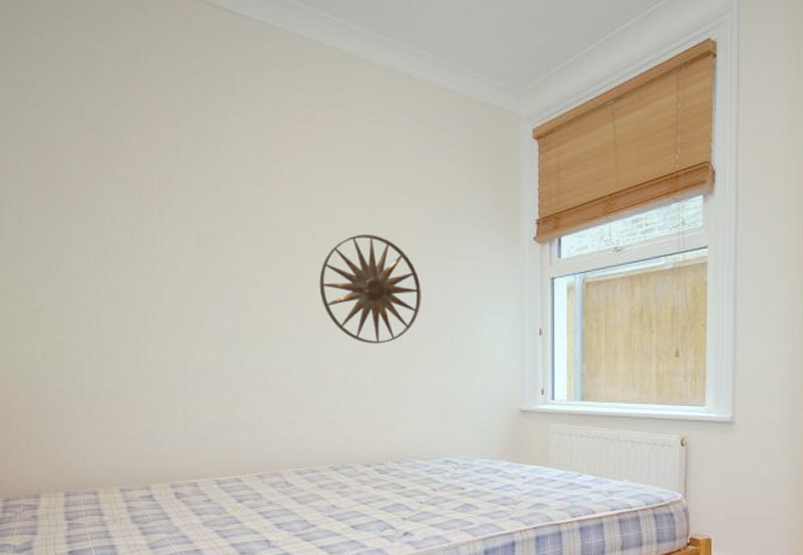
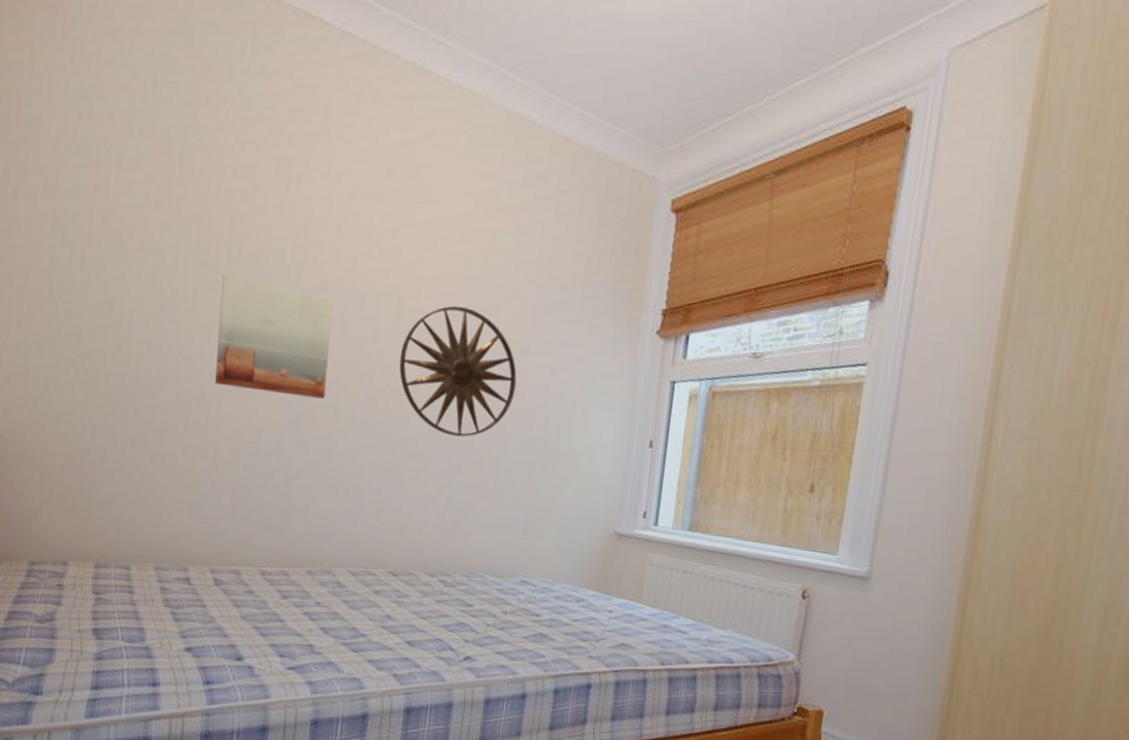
wall art: none [157,226,258,325] -> present [215,273,333,399]

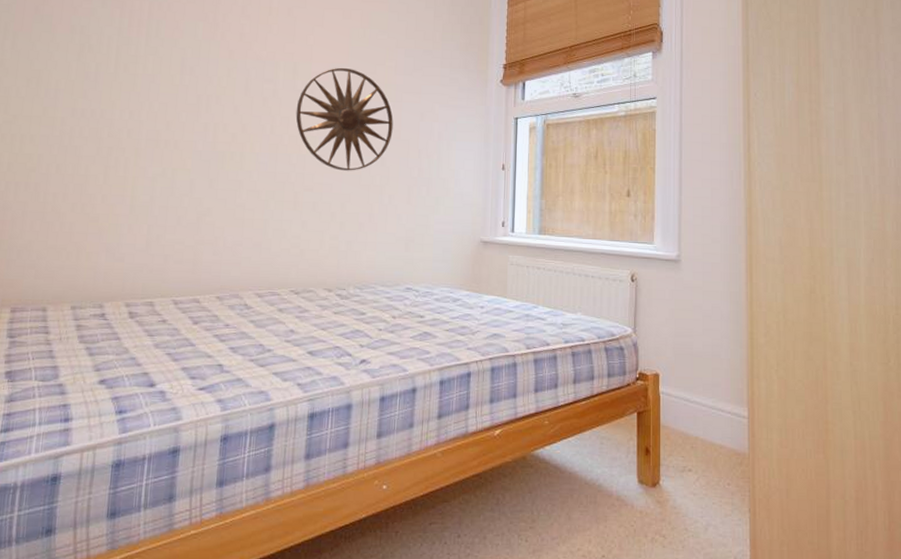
wall art: present [215,273,333,399] -> none [134,48,238,147]

